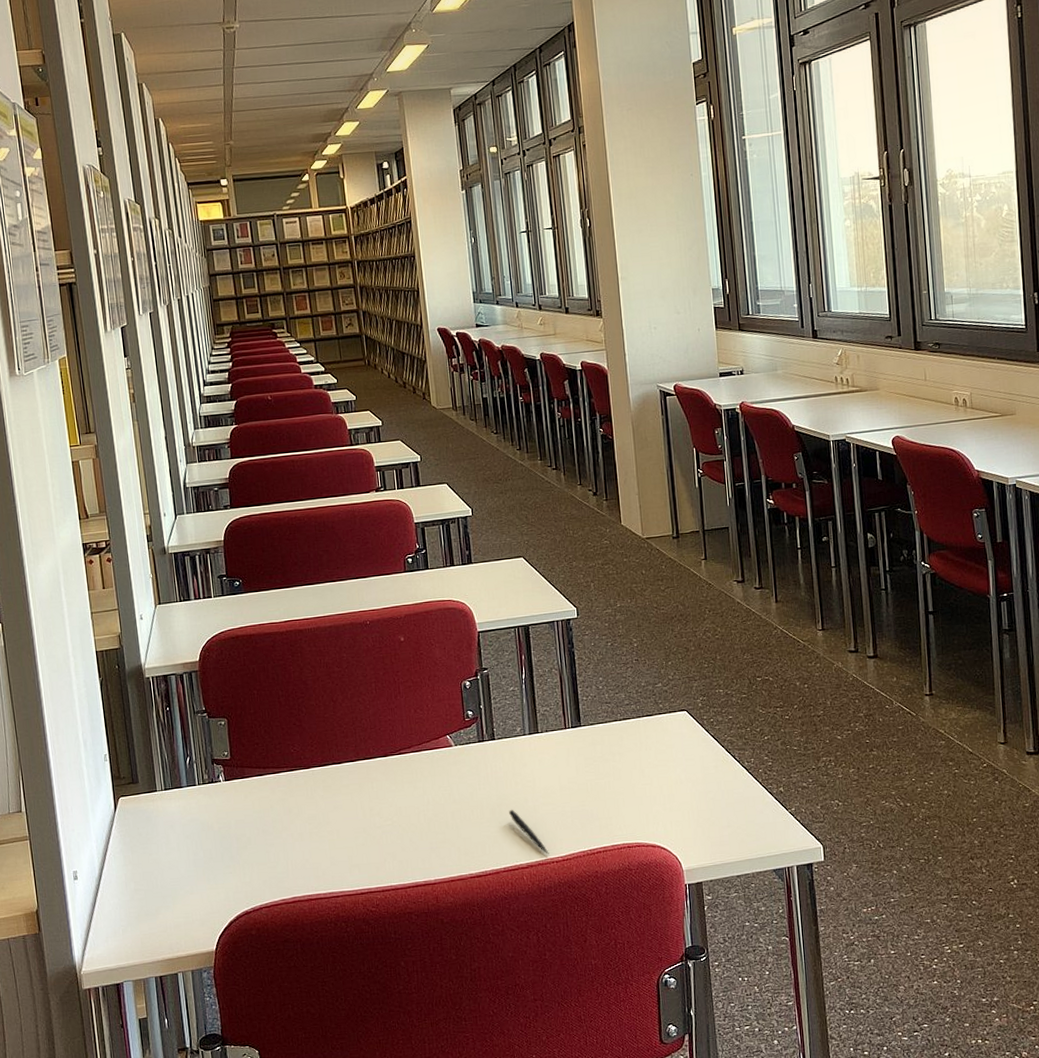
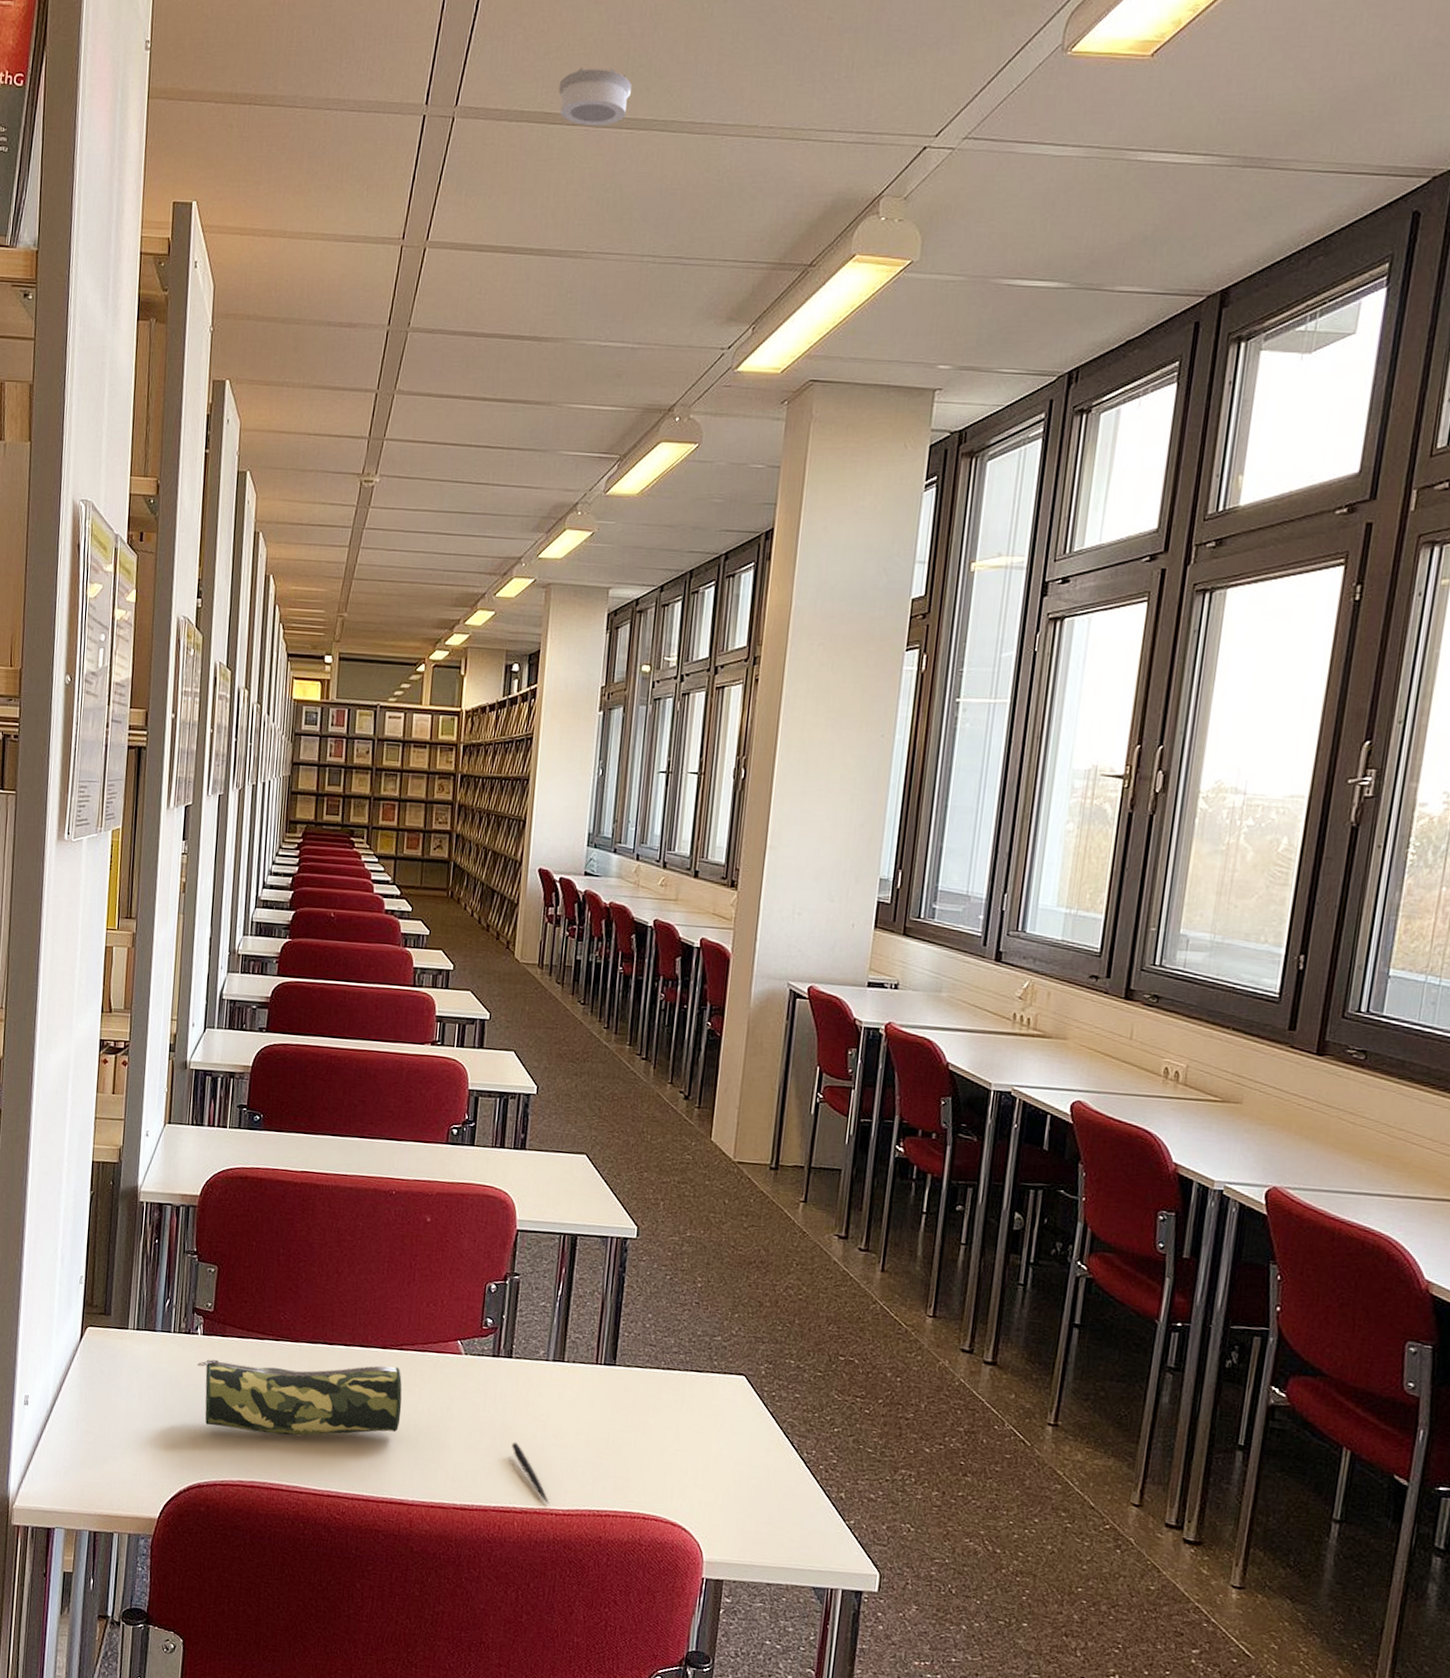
pencil case: none [224,769,411,858] -> present [196,1359,403,1436]

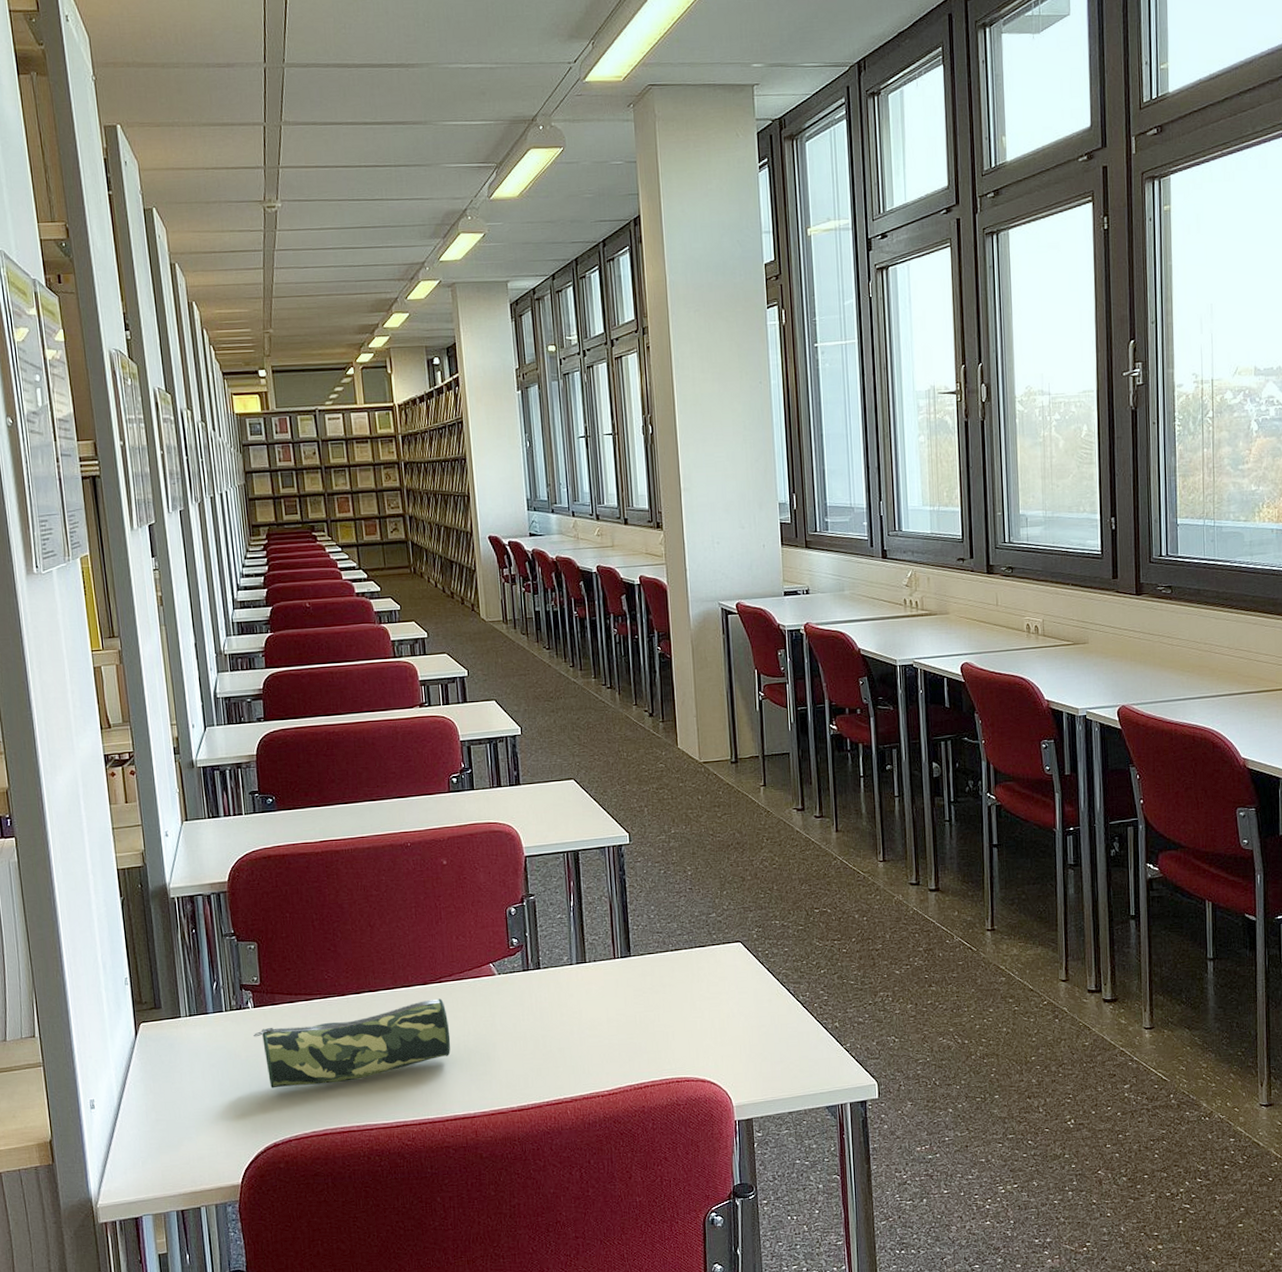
pen: present [512,1441,549,1504] -> none [553,1041,595,1088]

